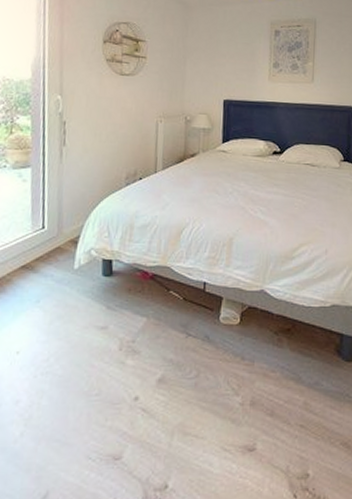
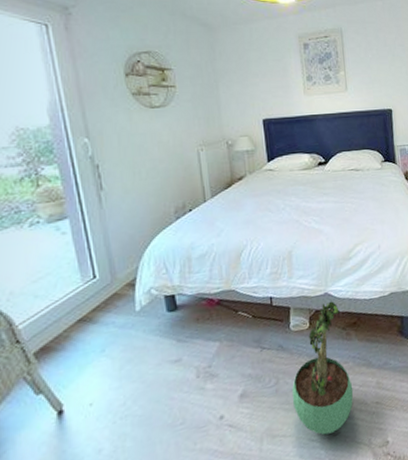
potted plant: none [210,300,277,447] -> present [292,301,354,435]

